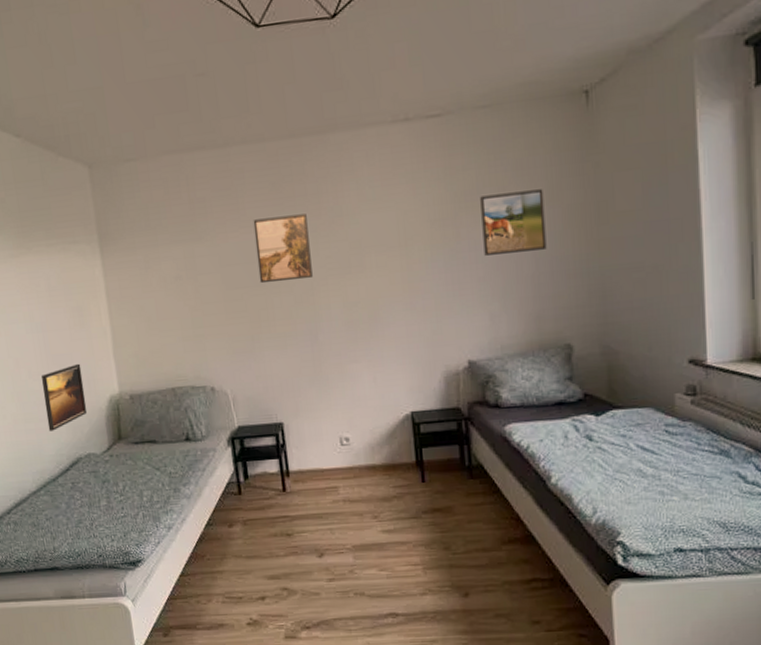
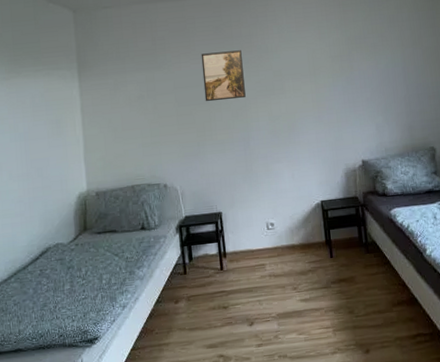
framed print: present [40,363,88,431] -> none [20,166,59,225]
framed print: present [480,189,547,256] -> none [366,36,413,82]

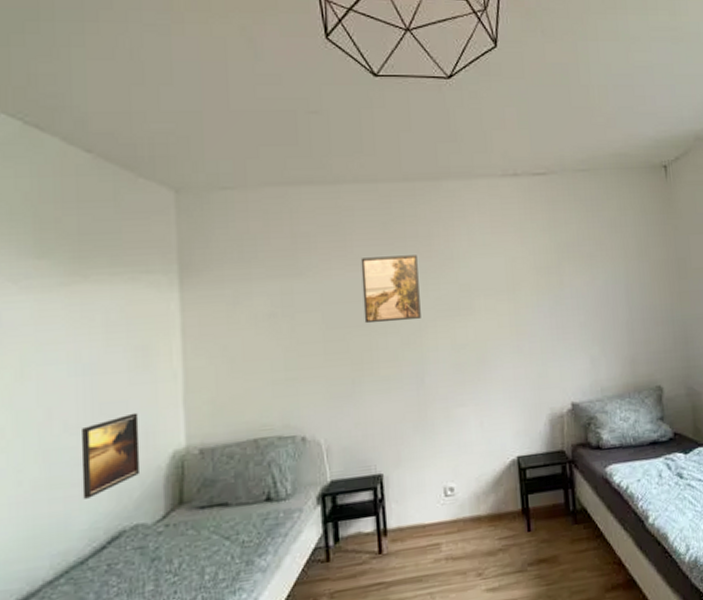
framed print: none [20,166,59,225] -> present [80,412,141,499]

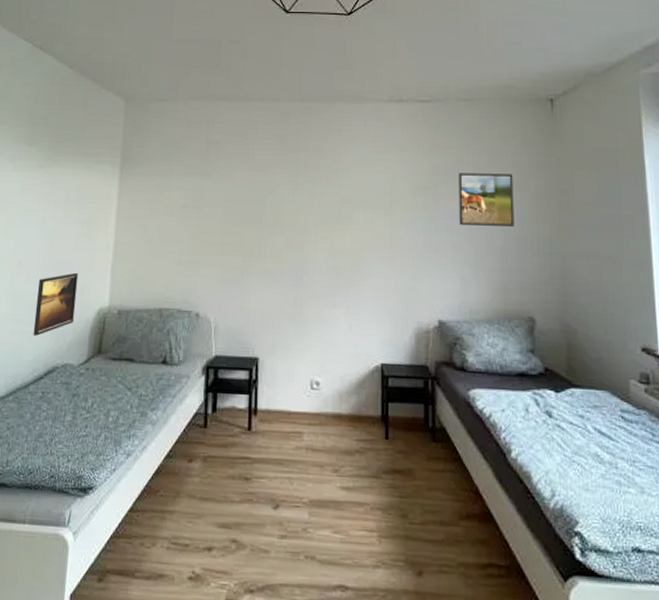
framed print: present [360,255,421,324] -> none [257,165,307,224]
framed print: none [580,245,638,303] -> present [459,173,514,227]

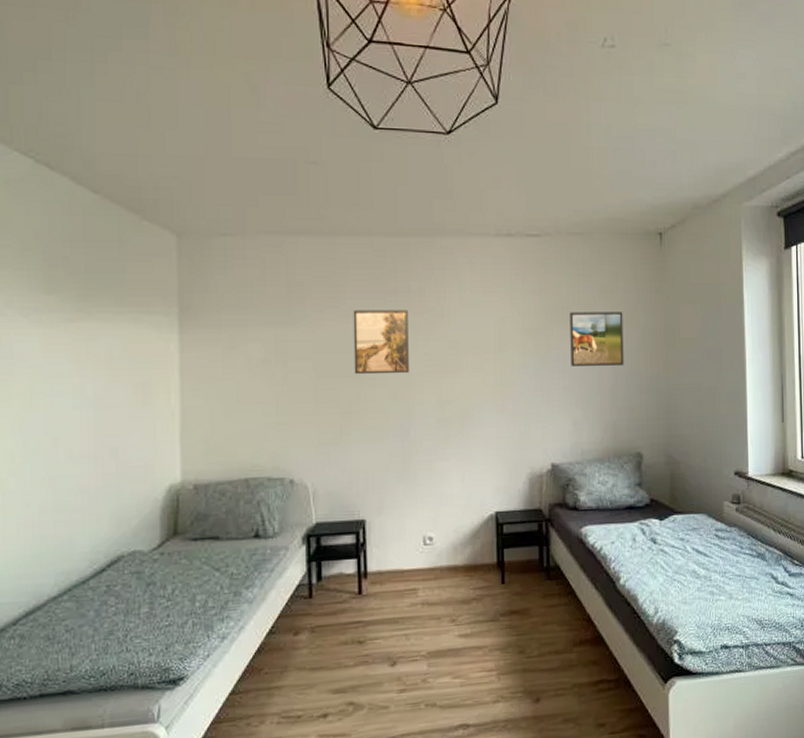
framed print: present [33,272,79,336] -> none [84,446,139,524]
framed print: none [257,165,307,224] -> present [353,310,409,375]

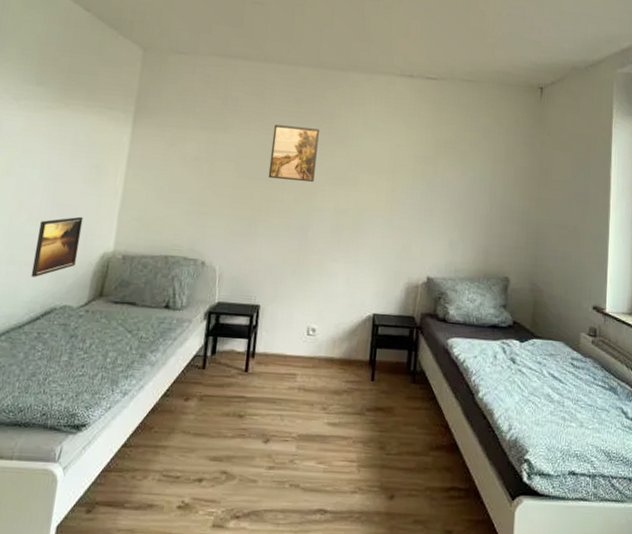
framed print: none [84,446,139,524] -> present [30,216,84,277]
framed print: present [570,312,624,366] -> none [453,146,503,197]

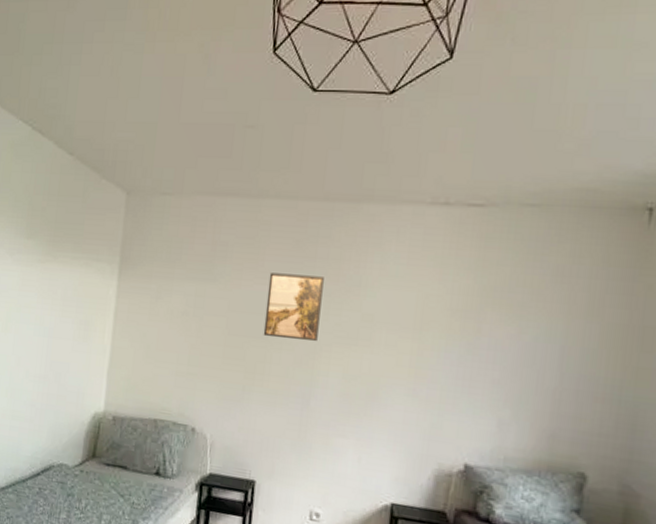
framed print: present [30,216,84,277] -> none [30,374,75,434]

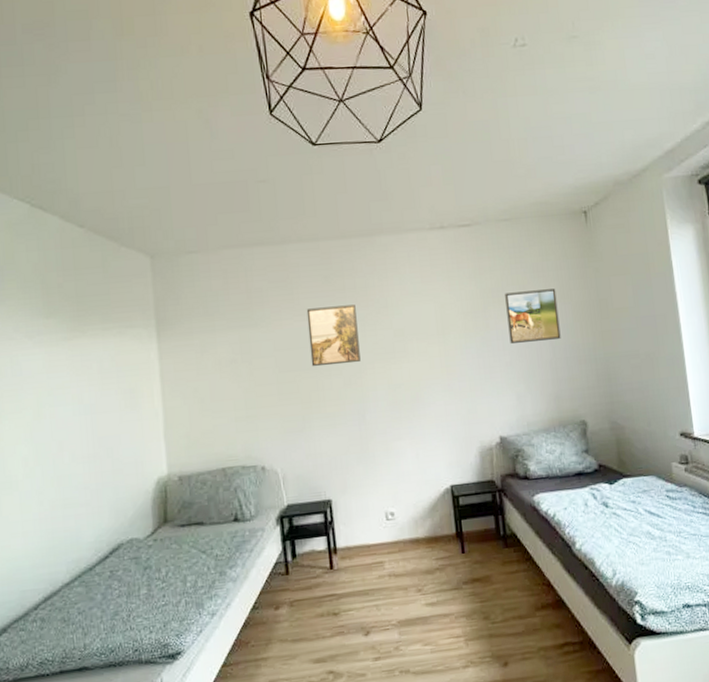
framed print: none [504,295,583,365] -> present [505,288,561,344]

